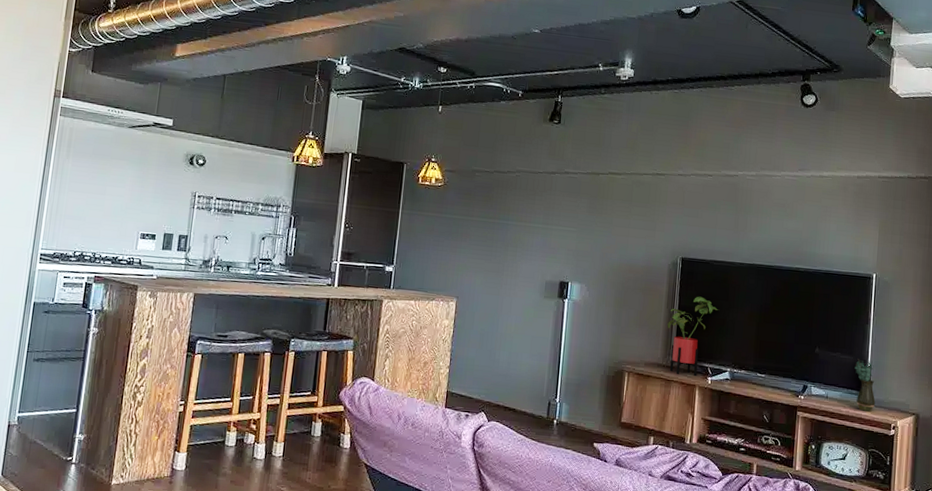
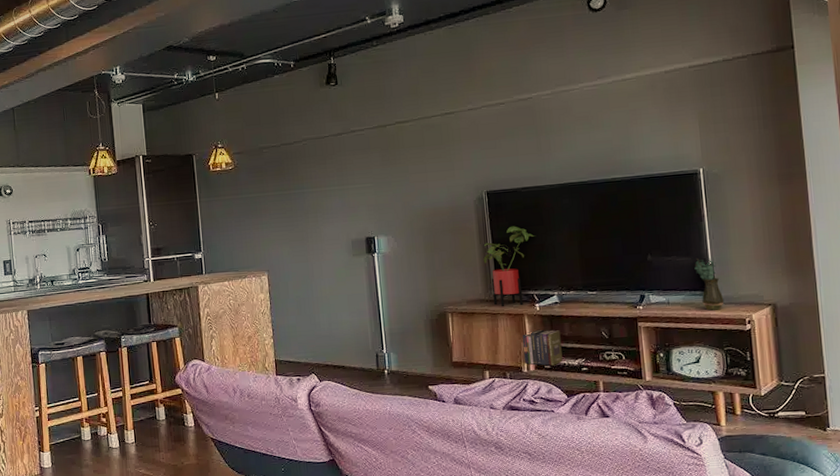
books: none [688,403,726,441] -> present [522,329,563,366]

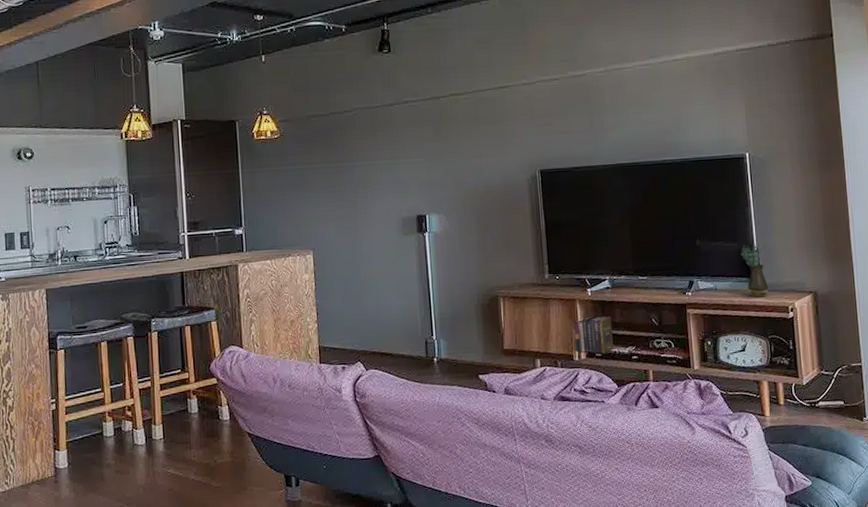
house plant: present [483,226,535,307] -> none [536,207,588,292]

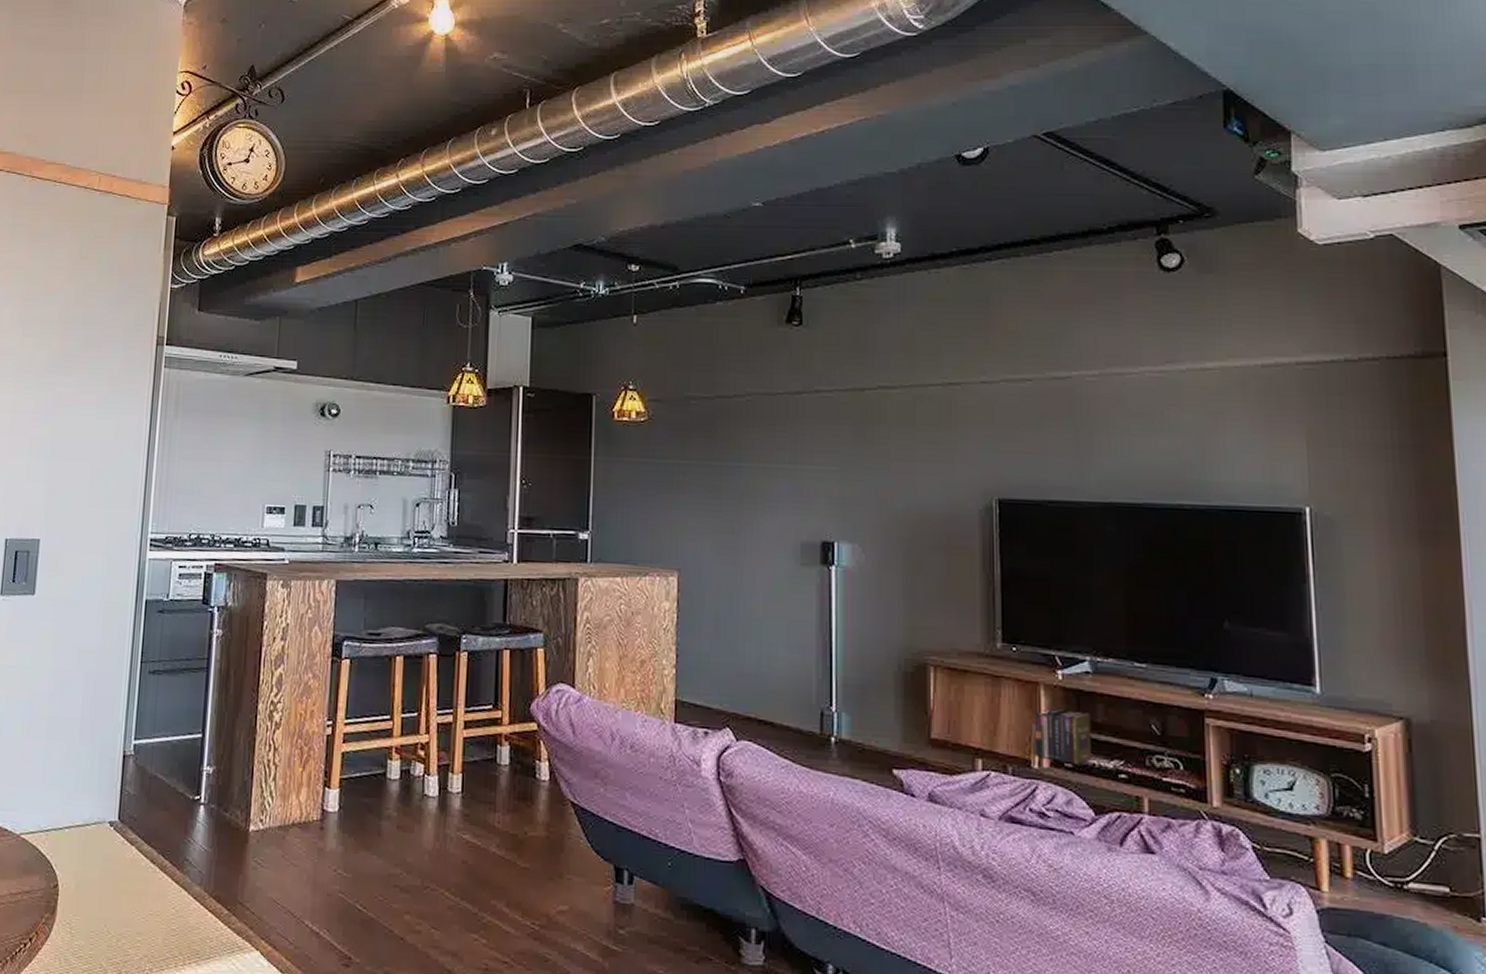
vase: present [740,243,769,298] -> none [1291,635,1334,716]

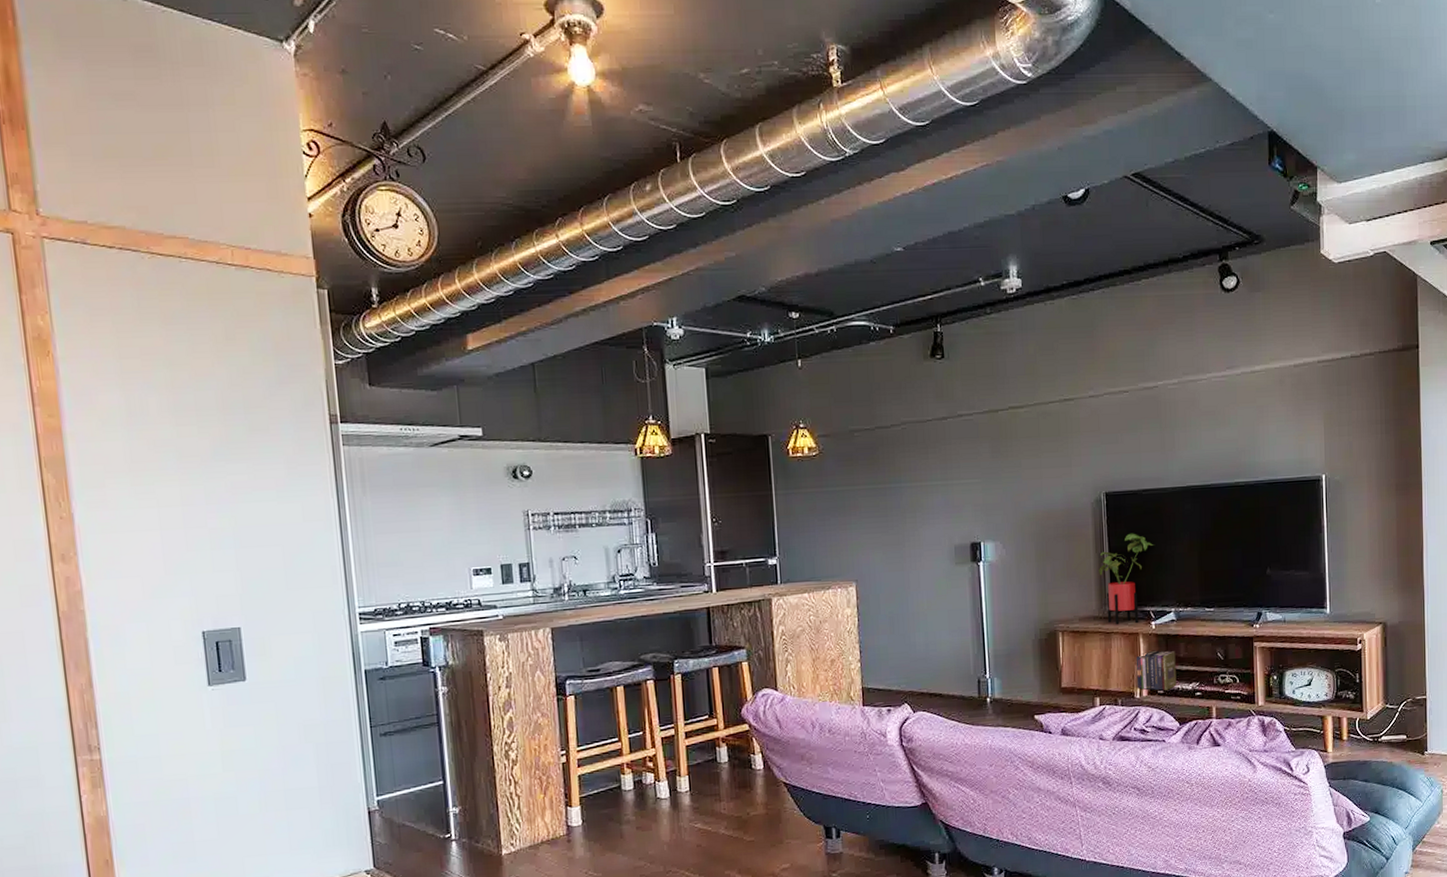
house plant: none [986,553,1063,670] -> present [1099,533,1154,625]

